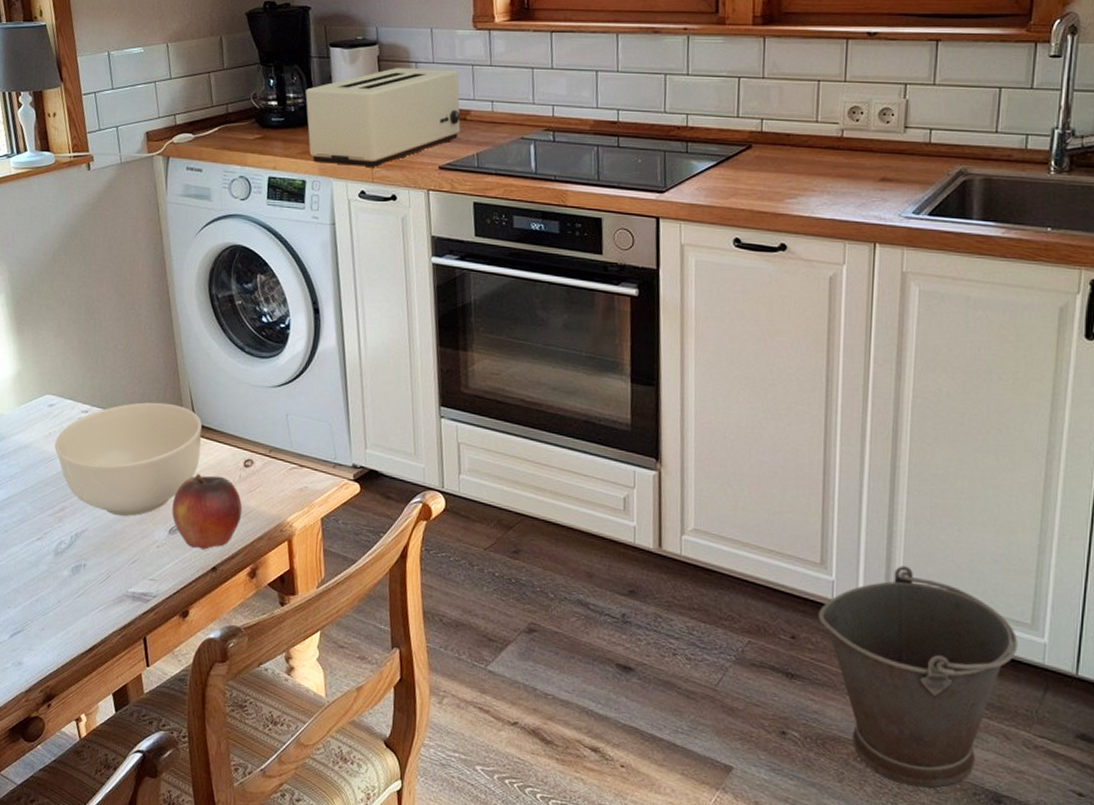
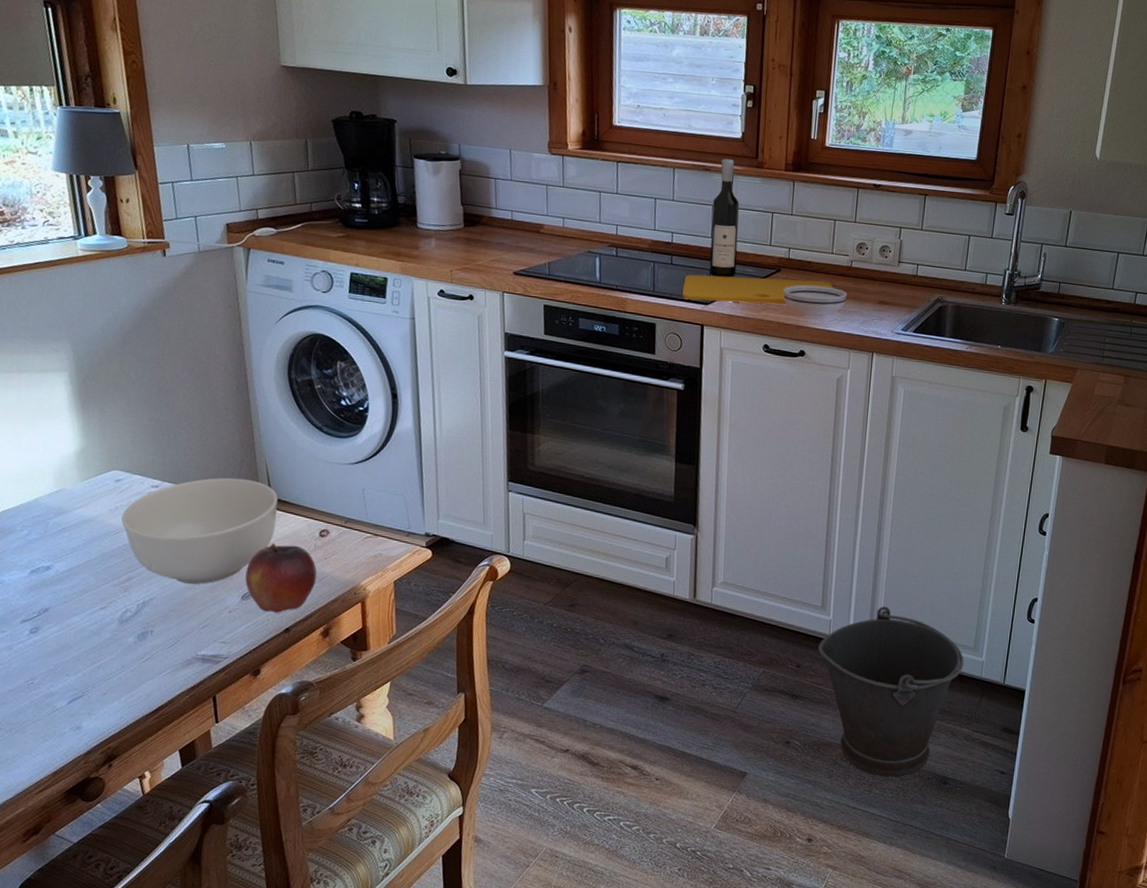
toaster: present [305,68,461,167] -> none [389,182,535,269]
cutting board: none [632,156,820,189] -> present [682,274,833,304]
bottle: none [663,17,698,159] -> present [709,158,740,278]
bowl: none [756,163,839,203] -> present [783,285,848,318]

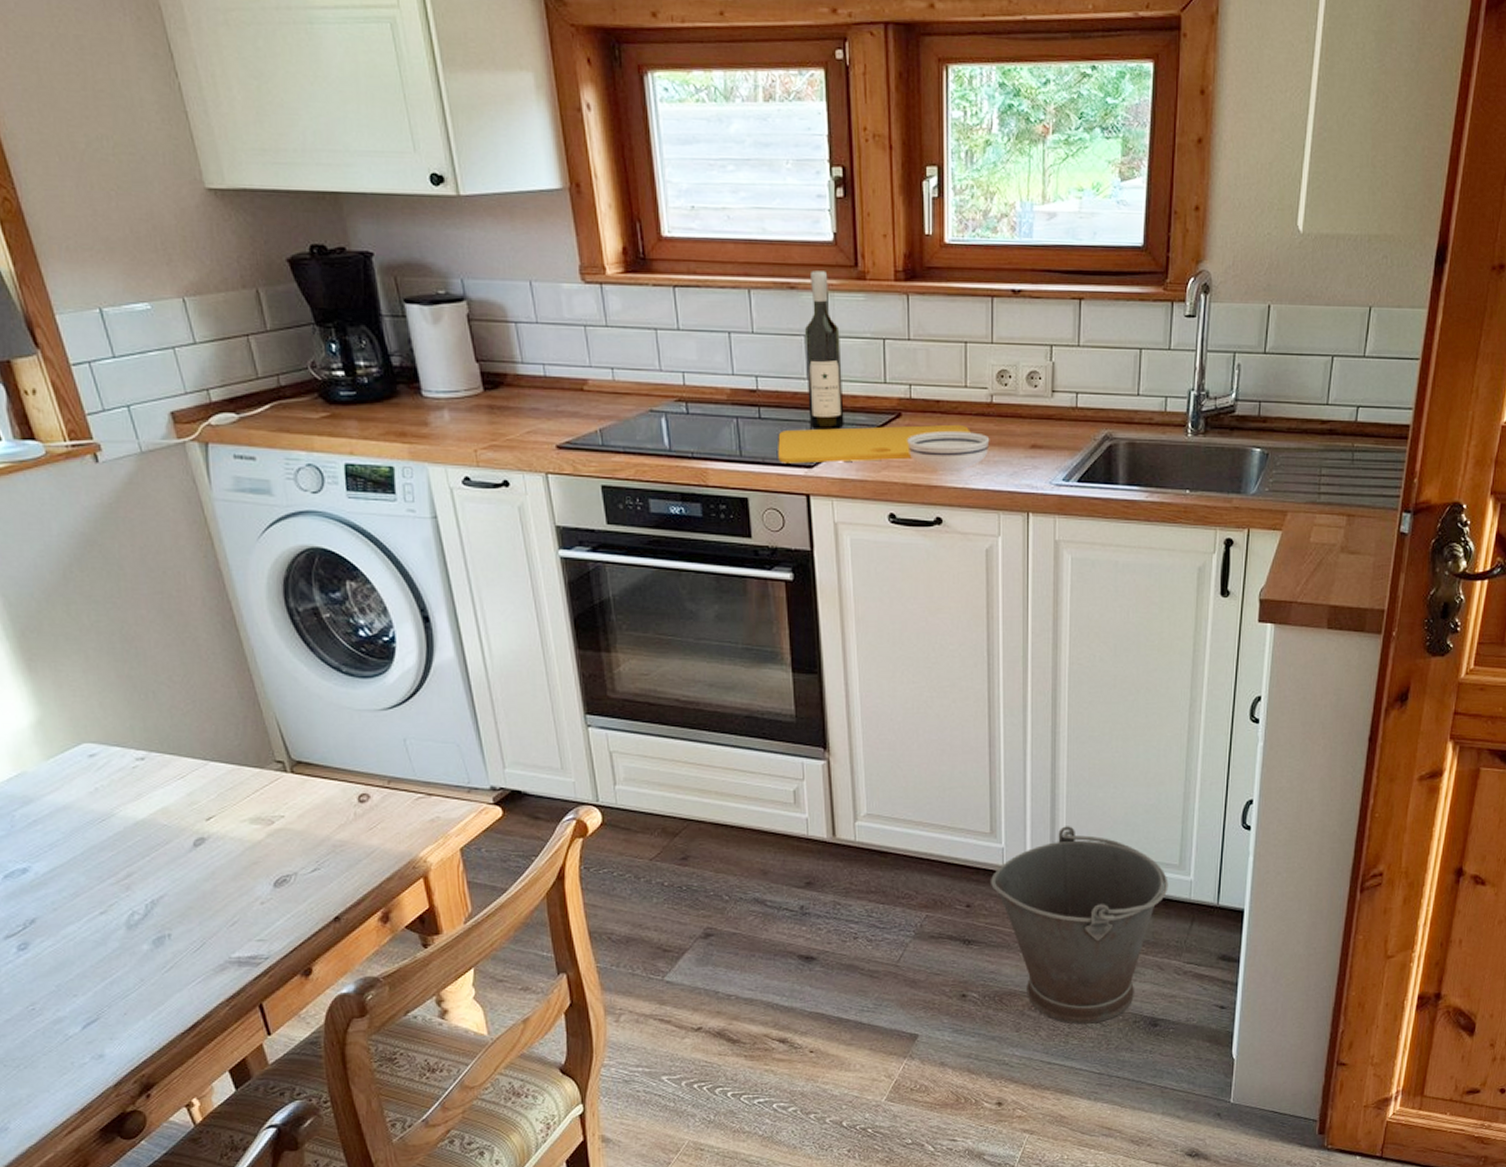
bowl: present [121,477,279,584] -> none [105,739,302,874]
fruit: present [245,543,317,613] -> none [273,815,364,900]

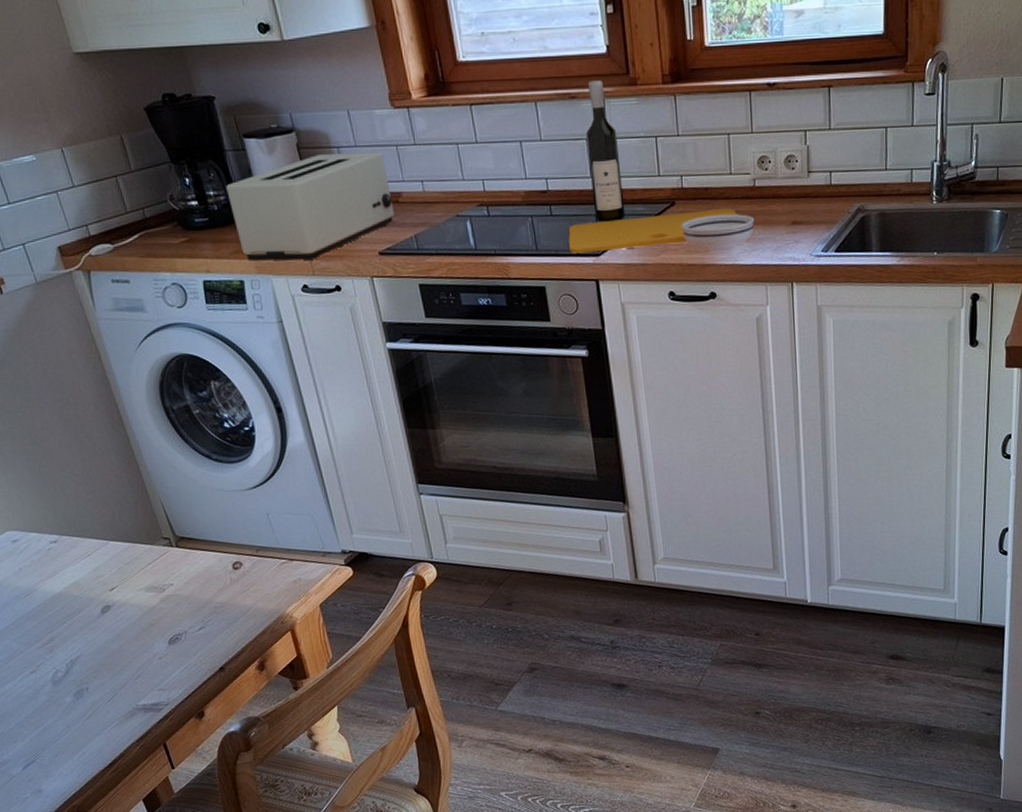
toaster: none [380,329,577,448] -> present [226,152,394,261]
bucket: present [990,826,1168,1024] -> none [775,559,935,734]

